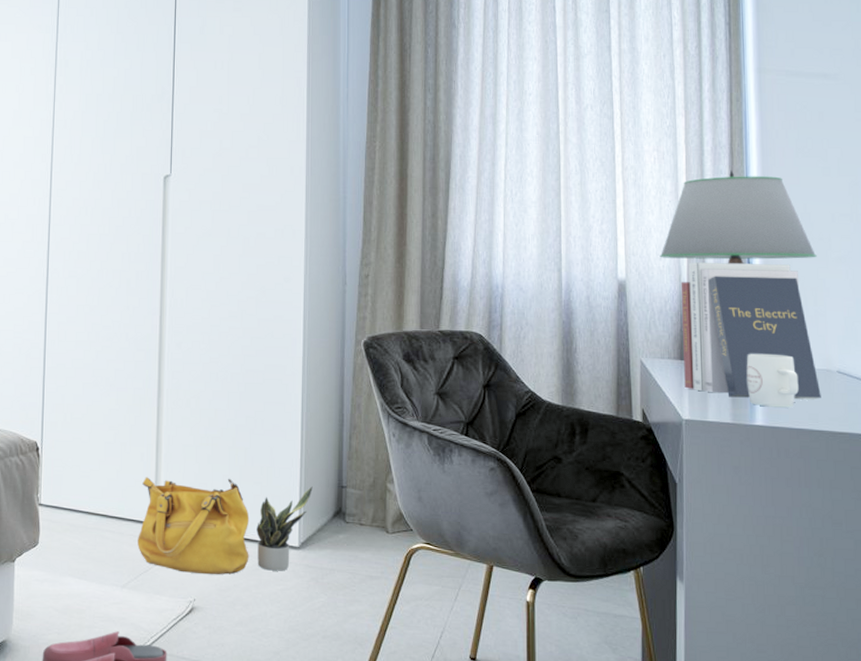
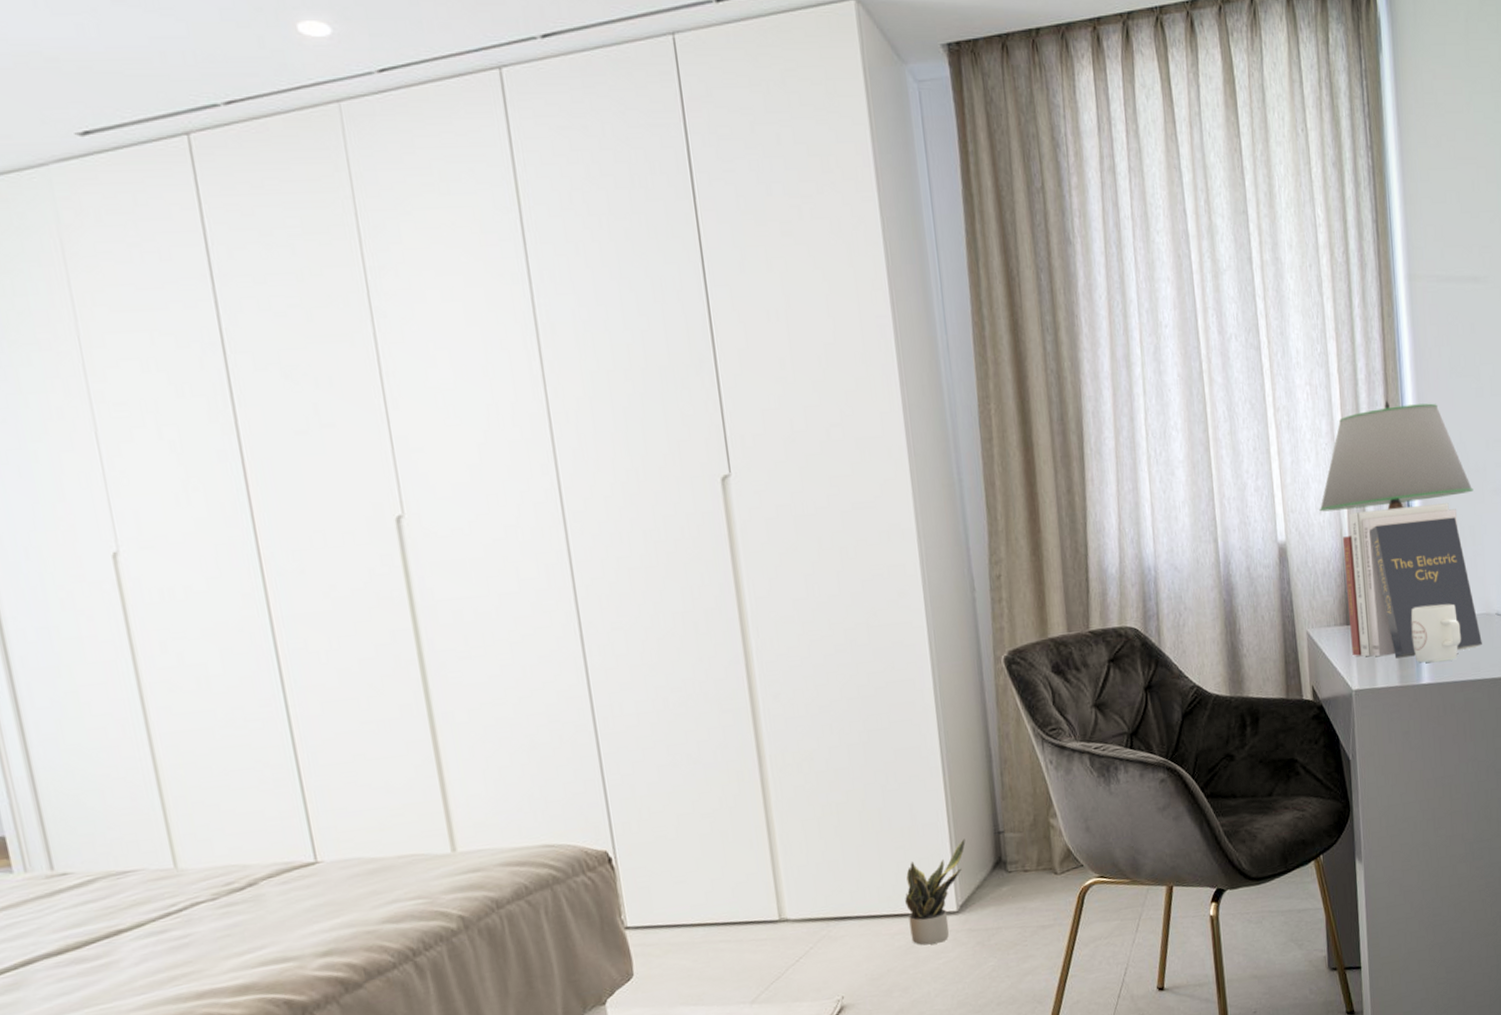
handbag: present [137,477,250,575] -> none [756,848,901,970]

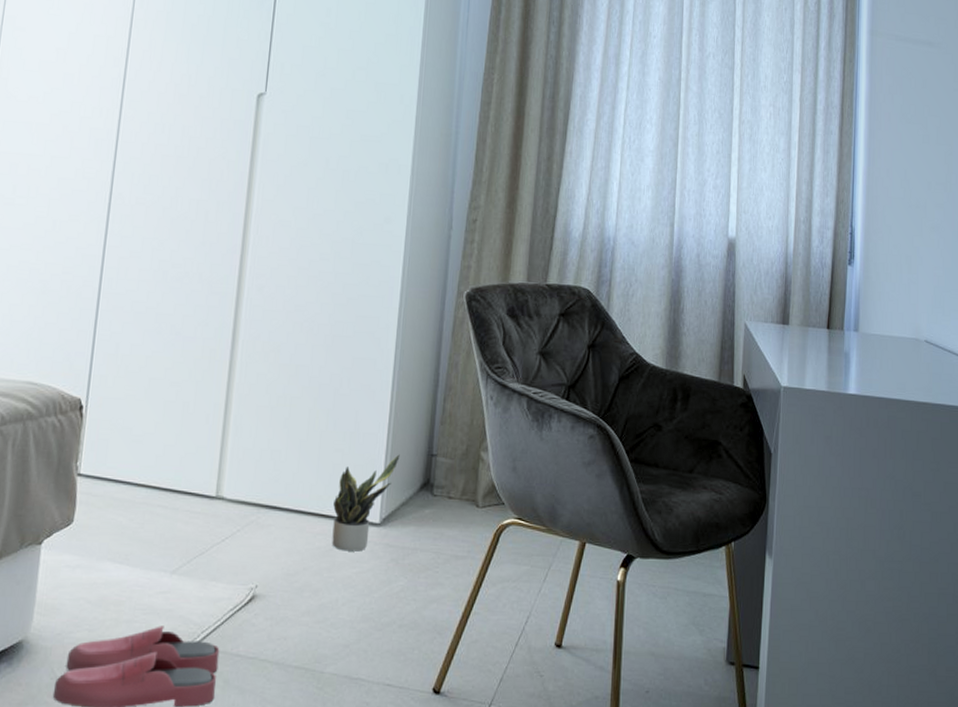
table lamp: present [1319,400,1474,512] -> none [769,131,913,229]
books: present [1342,503,1482,659] -> none [785,223,909,369]
mug: present [1411,603,1461,663] -> none [843,319,890,377]

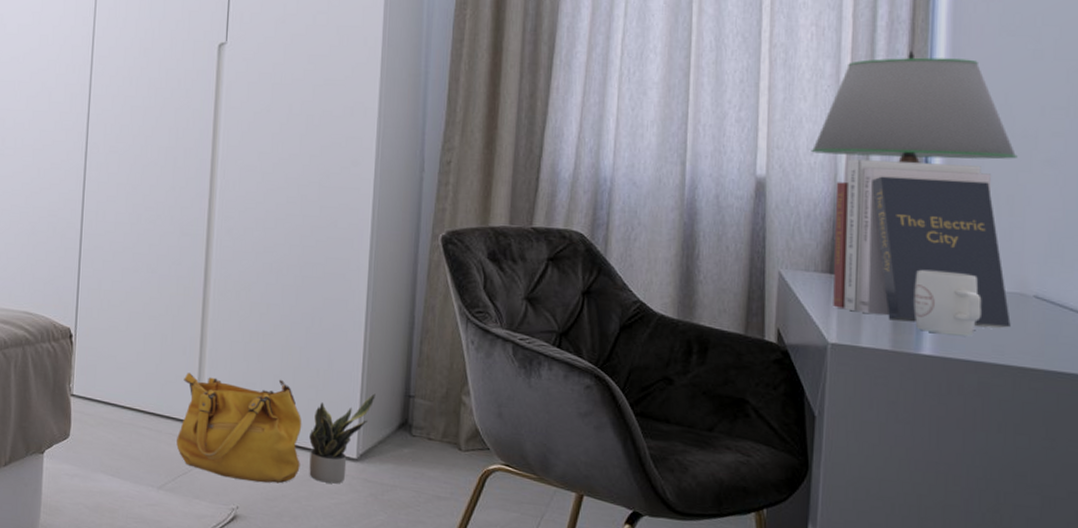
handbag: none [194,442,327,557] -> present [176,372,302,484]
table lamp: none [769,131,913,229] -> present [811,50,1018,164]
books: none [785,223,909,369] -> present [833,159,1011,329]
mug: none [843,319,890,377] -> present [913,269,982,337]

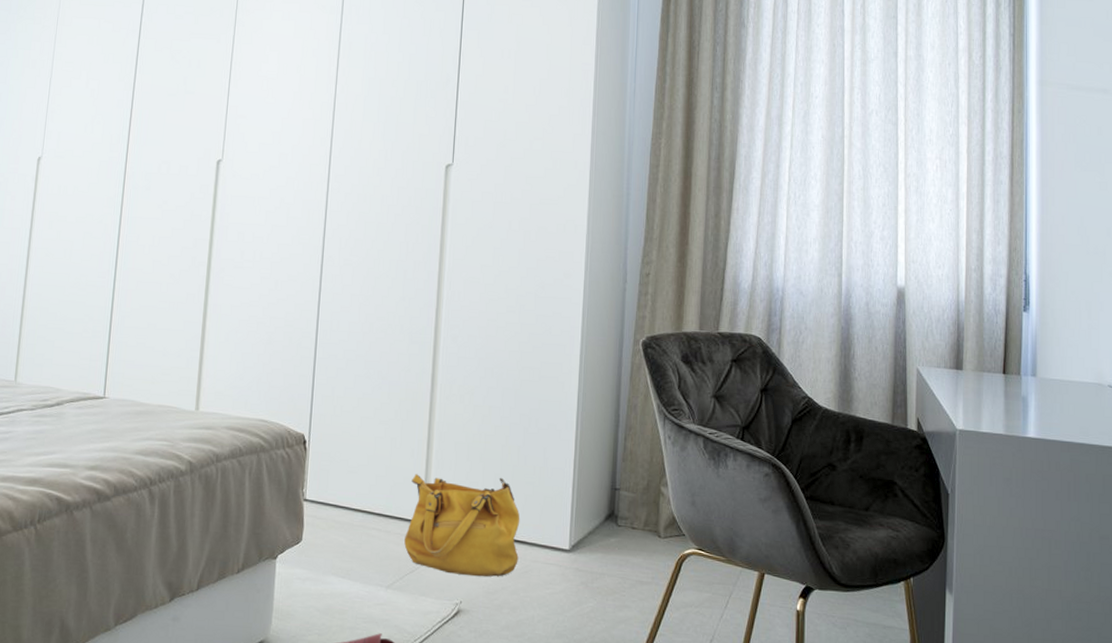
potted plant: present [309,393,376,484] -> none [526,487,586,574]
table lamp: present [811,50,1018,164] -> none [939,181,1092,276]
books: present [833,159,1011,329] -> none [958,272,1092,414]
mug: present [913,269,982,337] -> none [1020,364,1071,421]

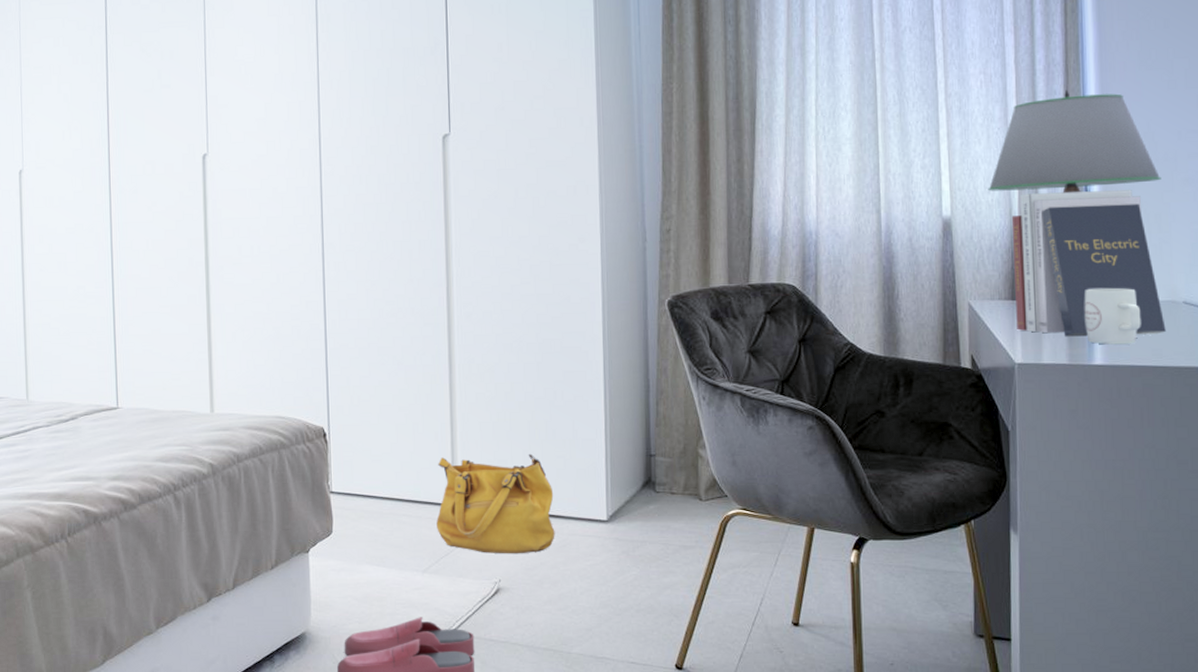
table lamp: none [939,181,1092,276] -> present [988,89,1161,194]
books: none [958,272,1092,414] -> present [1011,190,1166,337]
mug: none [1020,364,1071,421] -> present [1084,287,1141,345]

